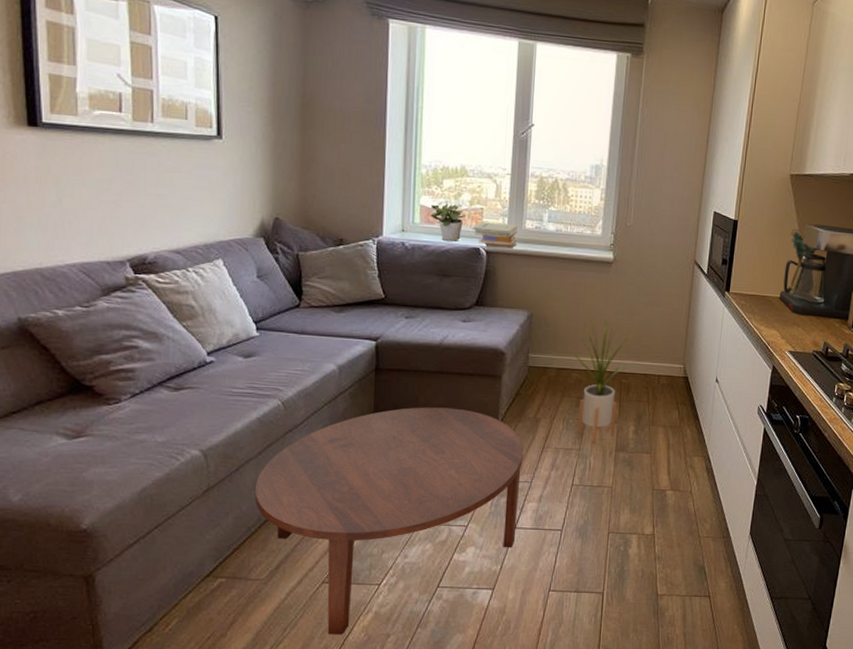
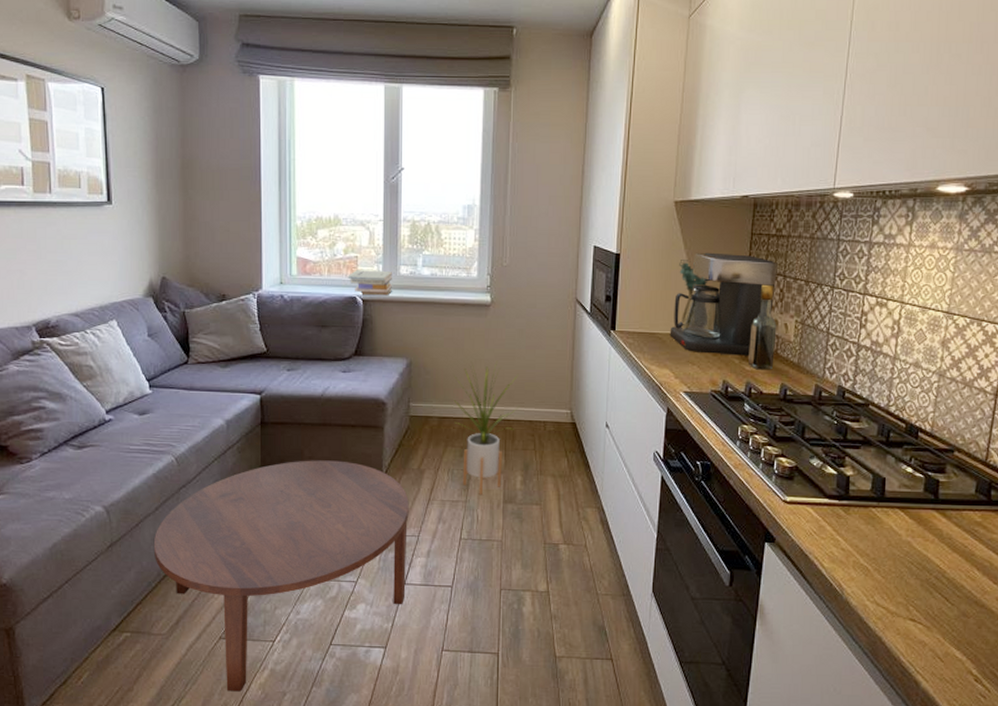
potted plant: present [430,202,466,241] -> none [306,252,341,291]

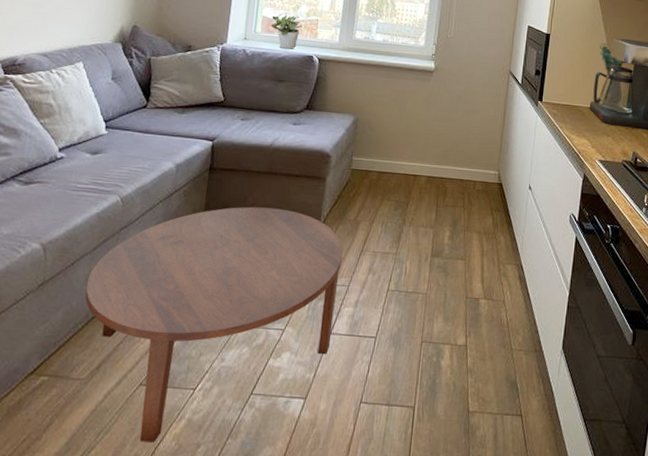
potted plant: none [306,252,341,291] -> present [270,13,302,49]
books: present [347,270,392,296] -> none [307,31,348,57]
house plant: present [453,361,519,496] -> none [392,122,454,249]

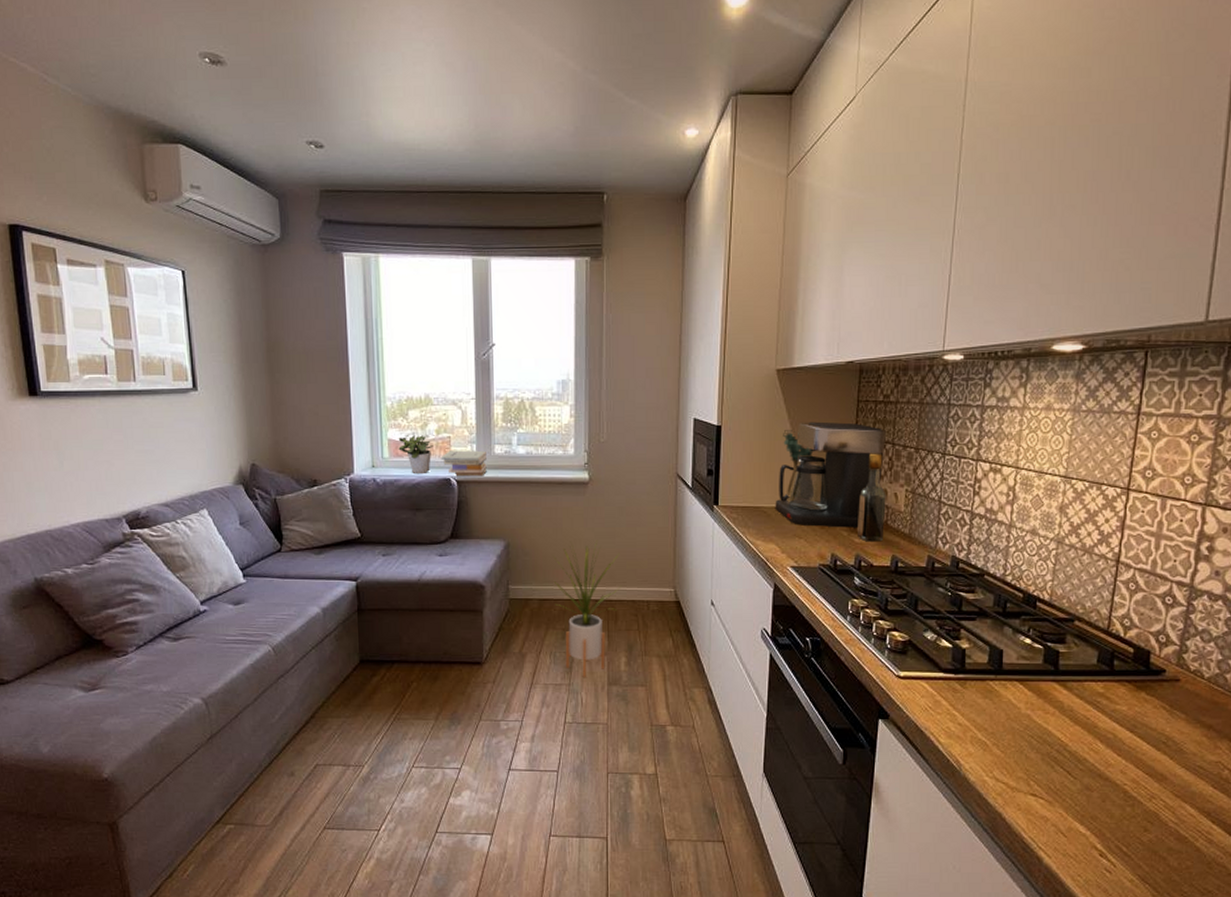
coffee table: present [85,206,343,443] -> none [253,646,512,881]
books: none [307,31,348,57] -> present [440,450,487,477]
house plant: none [392,122,454,249] -> present [553,541,620,678]

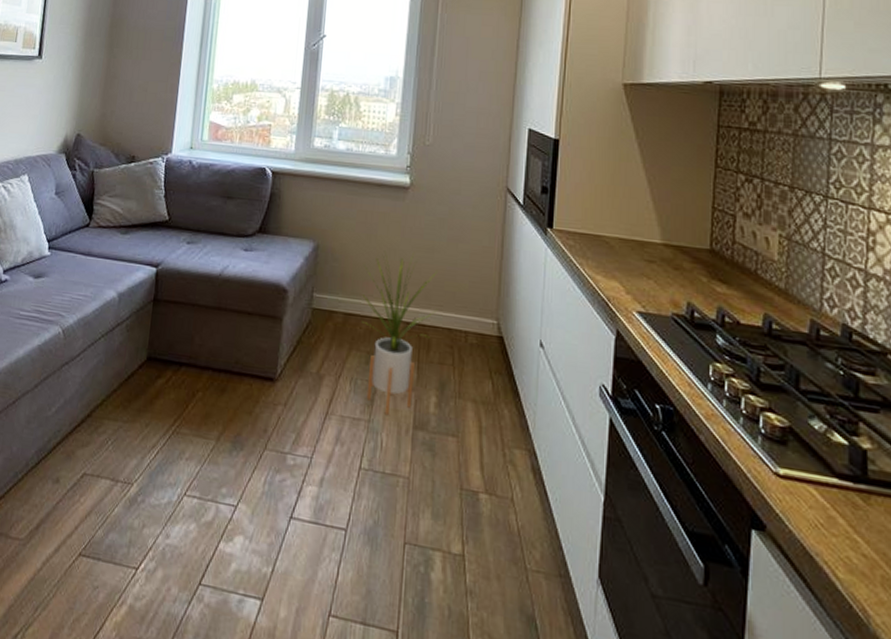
potted plant: present [398,434,434,473] -> none [218,118,253,160]
books: present [440,450,487,477] -> none [258,139,306,170]
coffee maker: present [775,421,887,528] -> none [619,143,754,274]
vase: present [783,430,814,497] -> none [629,151,666,227]
bottle: present [856,453,886,542] -> none [718,186,755,295]

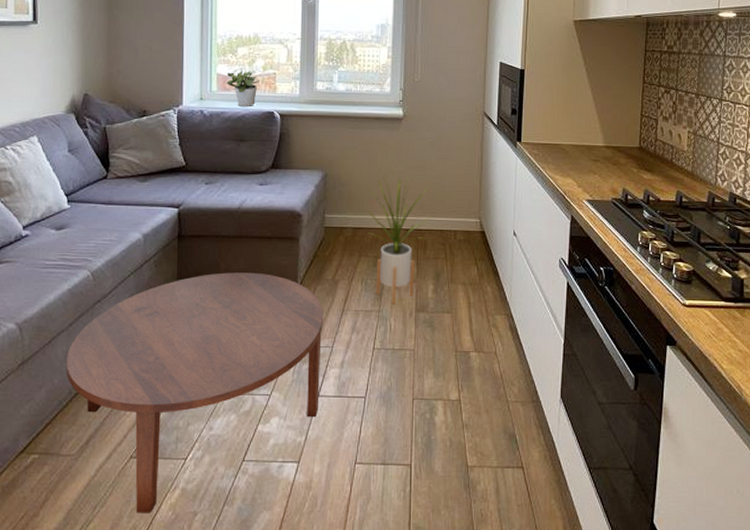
coffee table: none [25,347,304,629] -> present [65,272,323,513]
potted plant: none [218,118,253,160] -> present [226,69,260,106]

